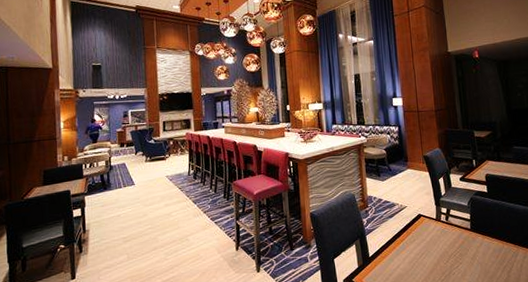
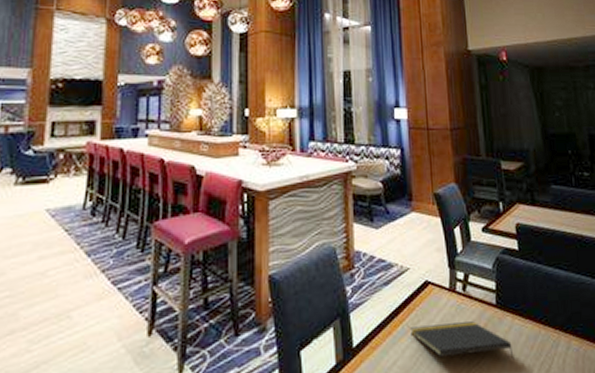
notepad: none [408,240,484,265] -> present [410,321,514,360]

